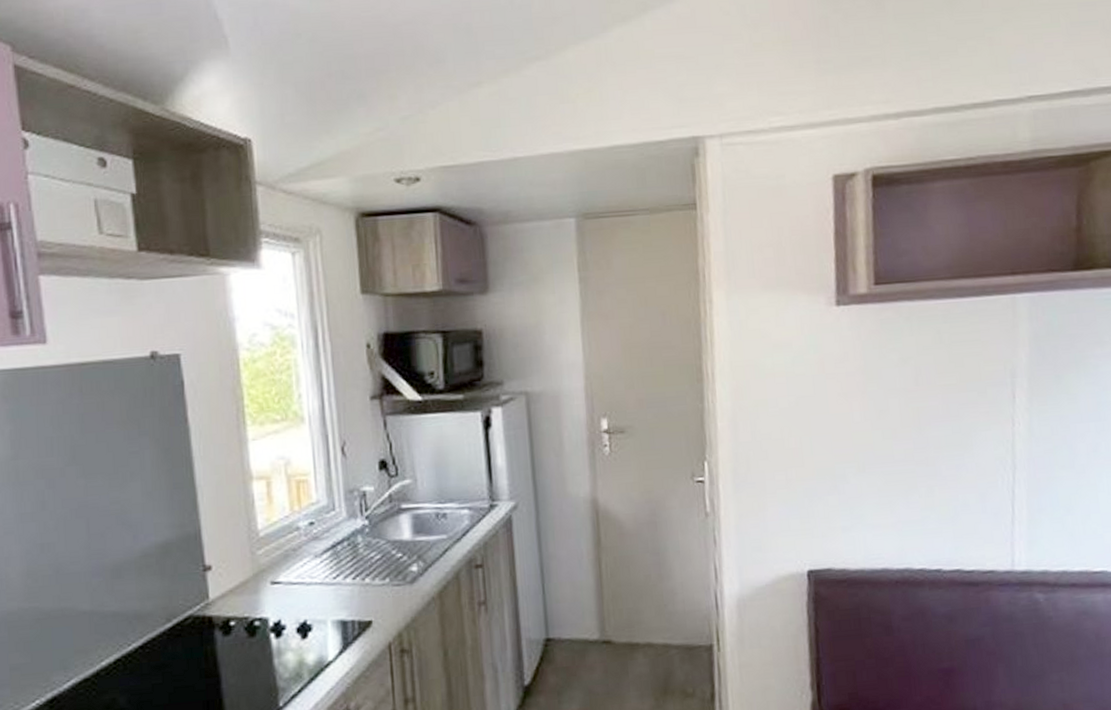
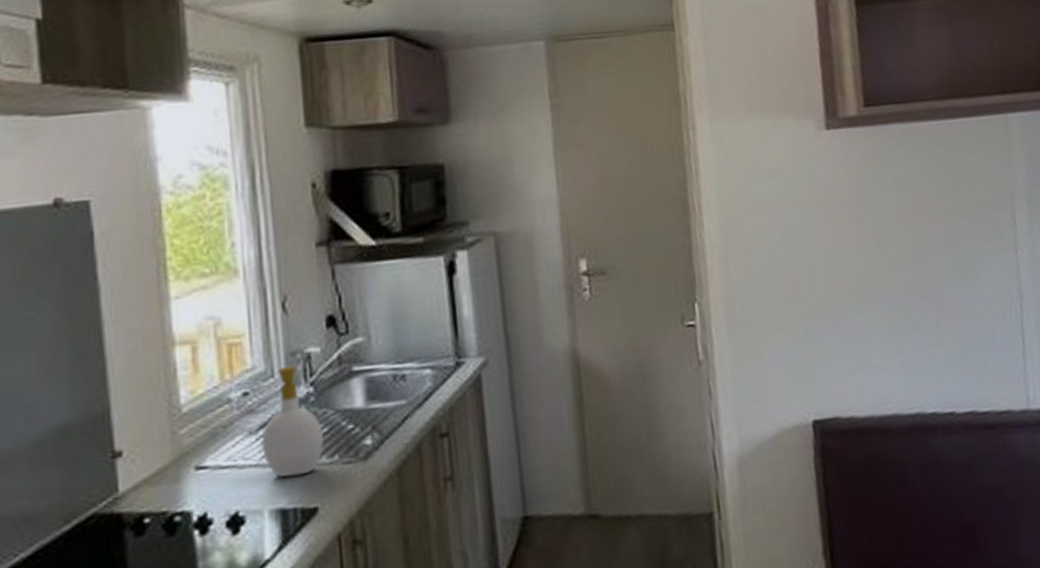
soap bottle: none [325,501,377,595] -> present [261,365,325,478]

